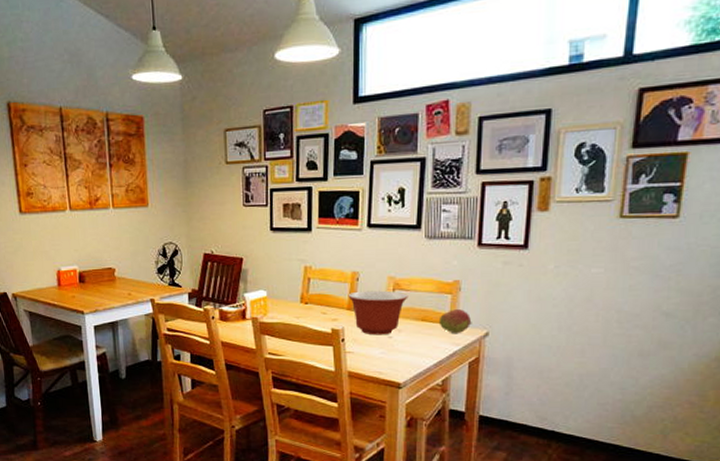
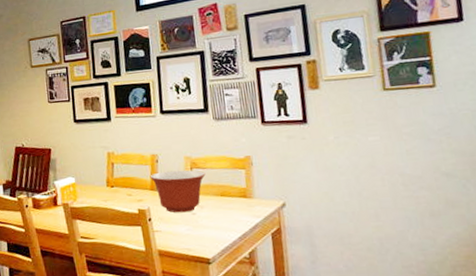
fruit: present [438,309,472,333] -> none [236,183,268,206]

